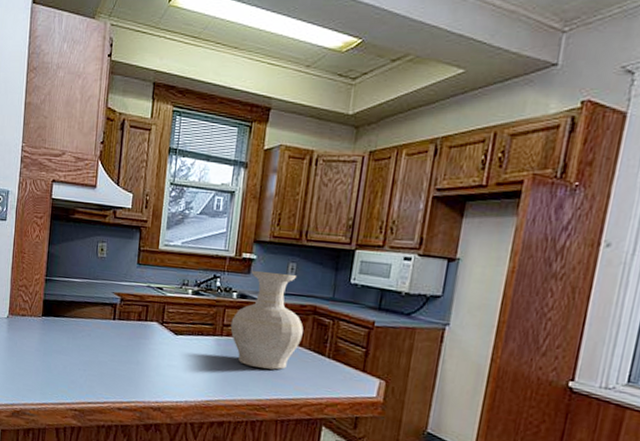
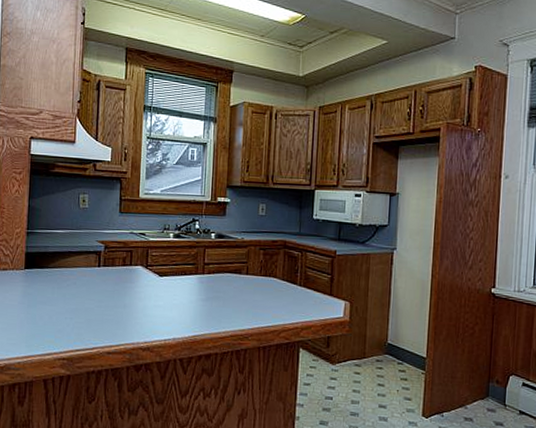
vase: present [230,271,304,370] -> none [211,213,276,301]

